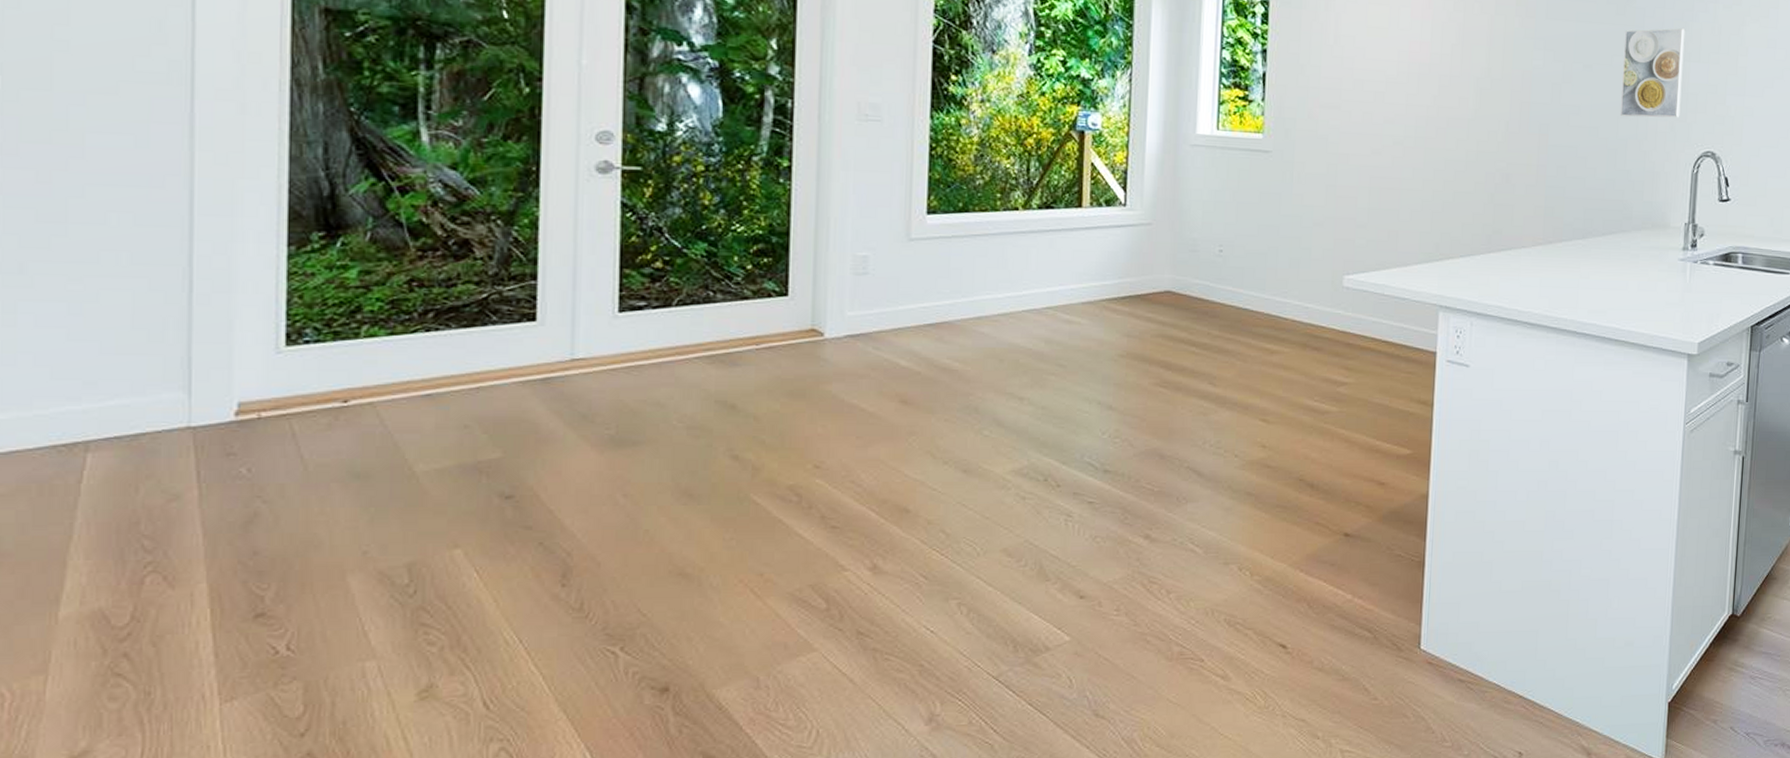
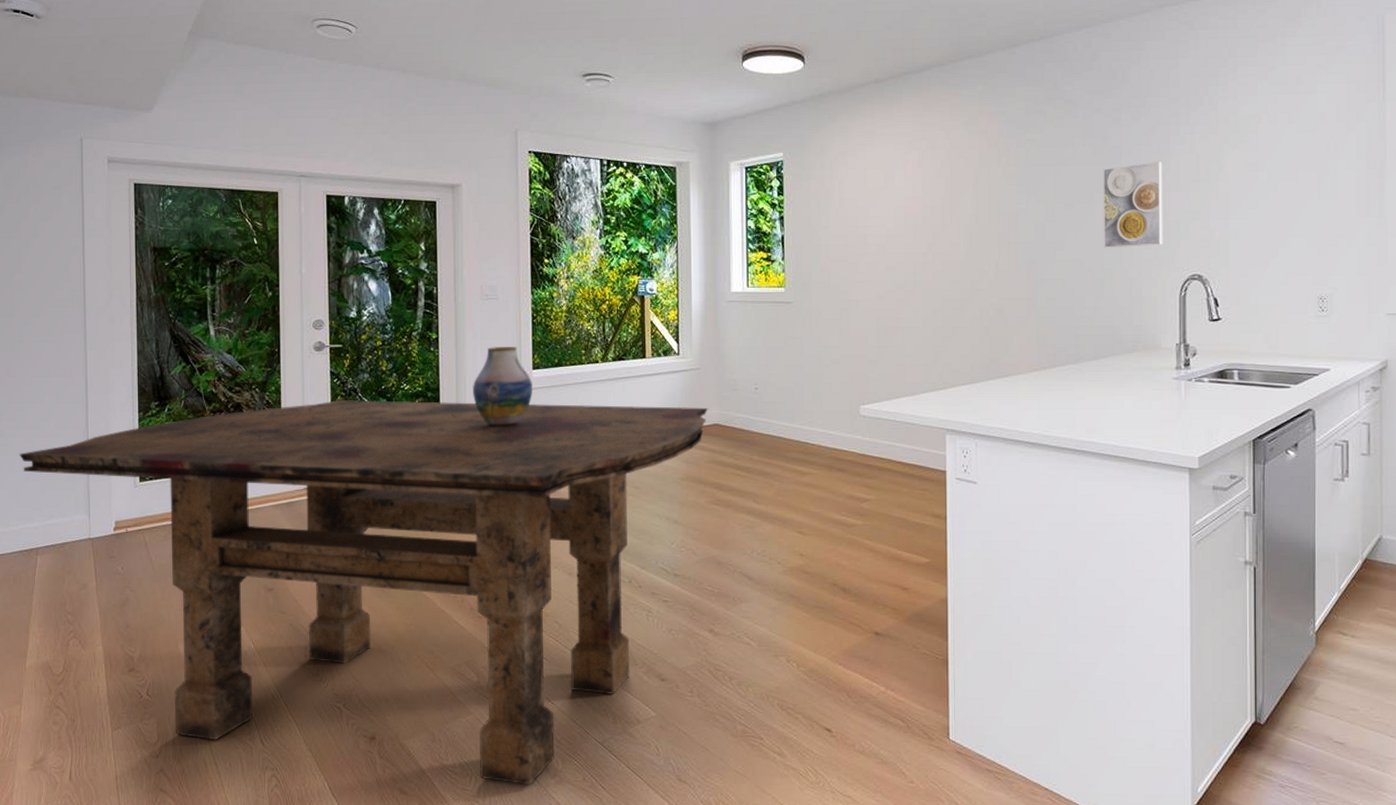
dining table: none [55,241,1159,736] -> present [19,400,708,786]
vase: none [838,182,925,284] -> present [472,347,532,426]

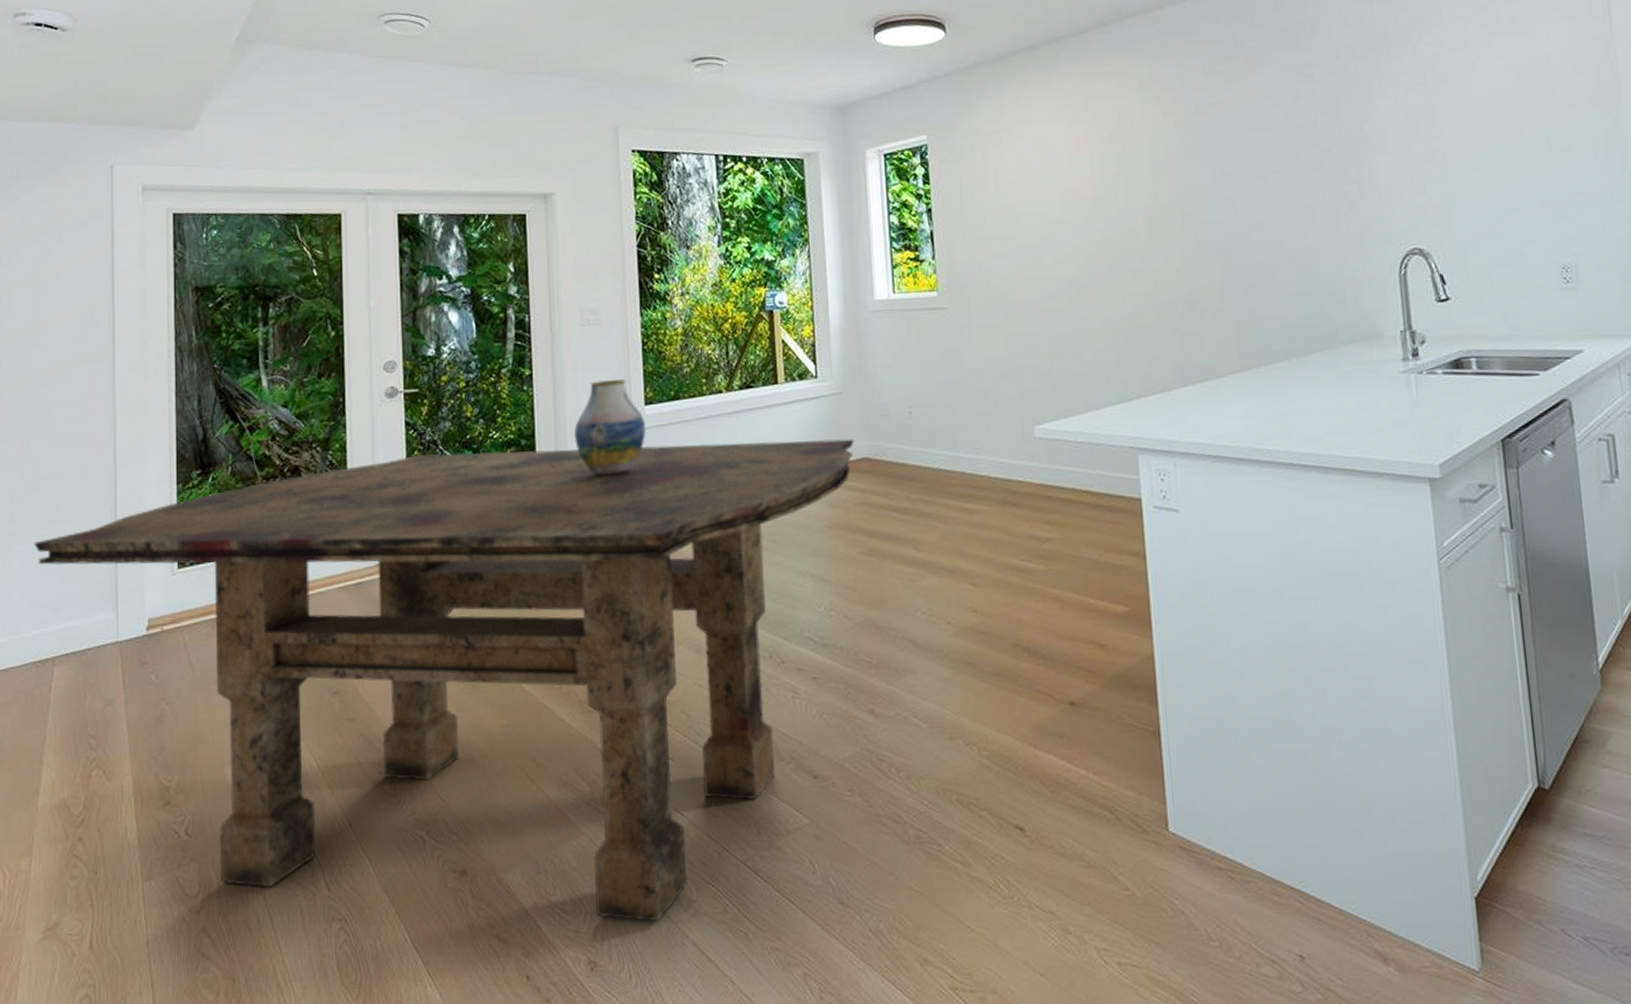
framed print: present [1102,162,1163,248] -> none [1297,121,1375,223]

